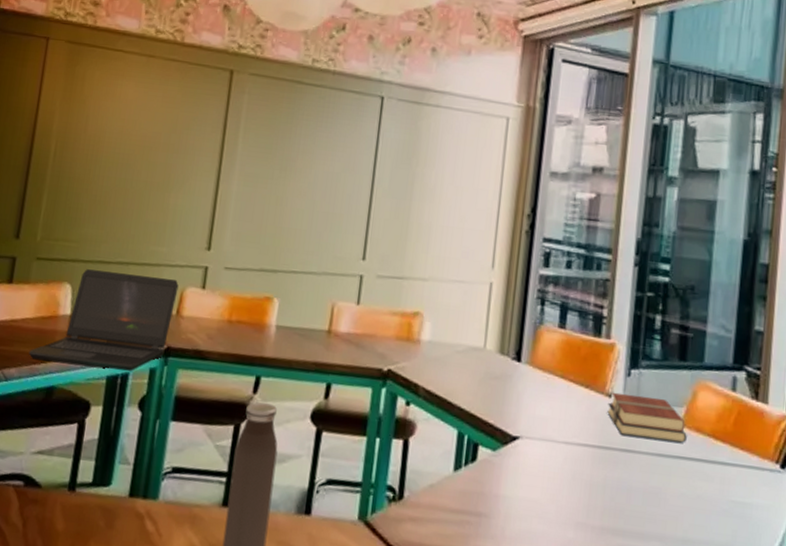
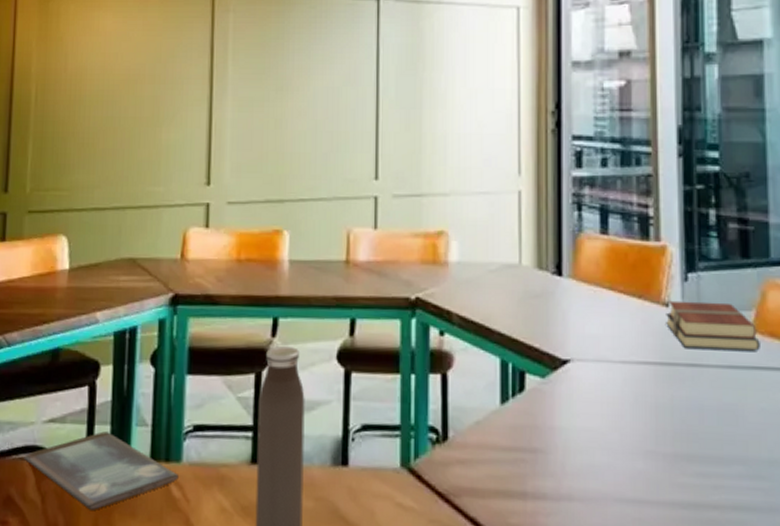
tablet: none [10,466,154,538] -> present [24,431,179,510]
laptop computer: present [29,269,179,372] -> none [29,218,180,326]

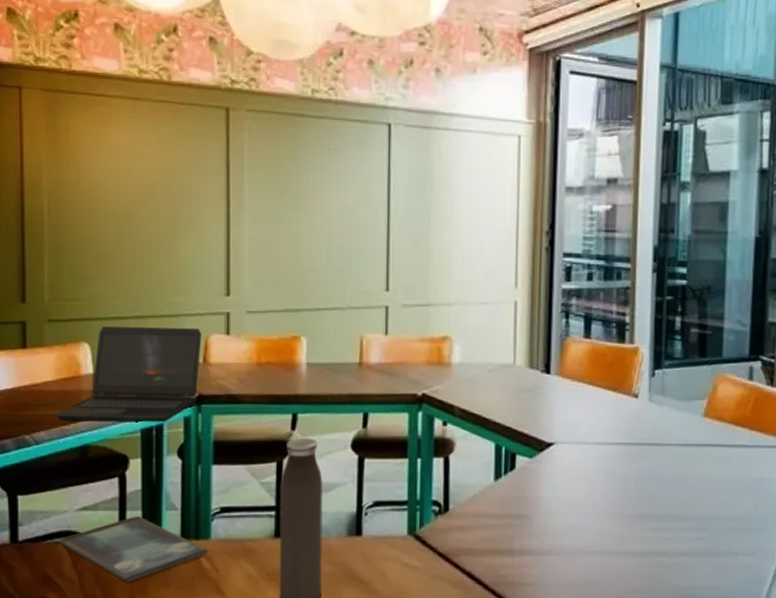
laptop computer: none [29,218,180,326] -> present [56,326,202,423]
books: present [666,300,760,351] -> none [635,392,710,432]

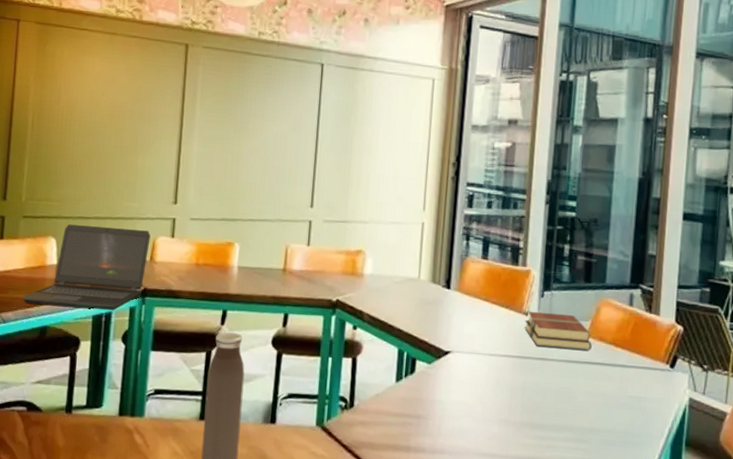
tablet: present [59,516,208,583] -> none [15,392,141,451]
books: none [635,392,710,432] -> present [524,311,592,351]

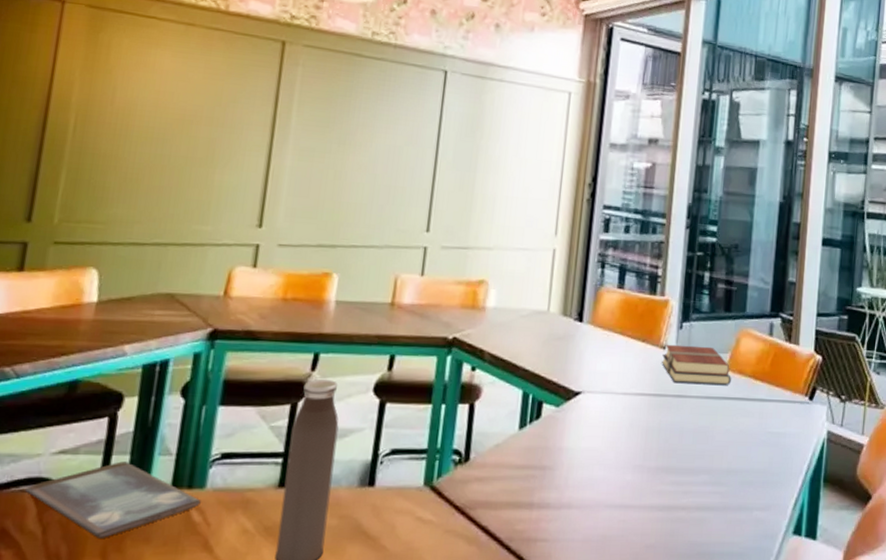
tablet: none [15,392,141,451] -> present [25,461,201,538]
laptop computer: present [22,224,151,311] -> none [46,252,226,359]

